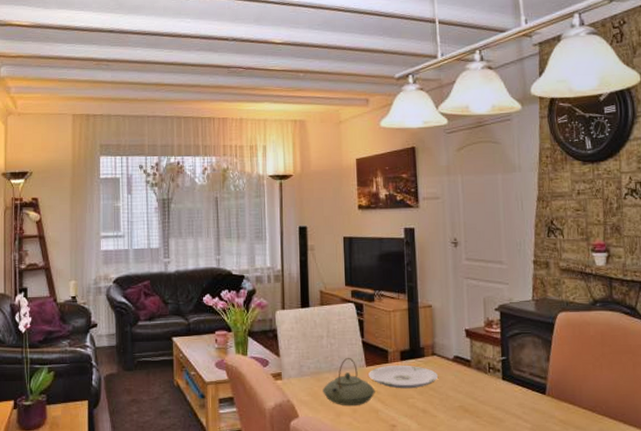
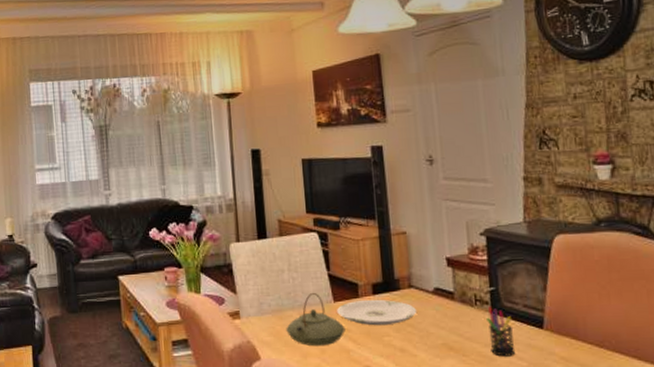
pen holder: none [498,373,522,419] -> present [486,306,516,357]

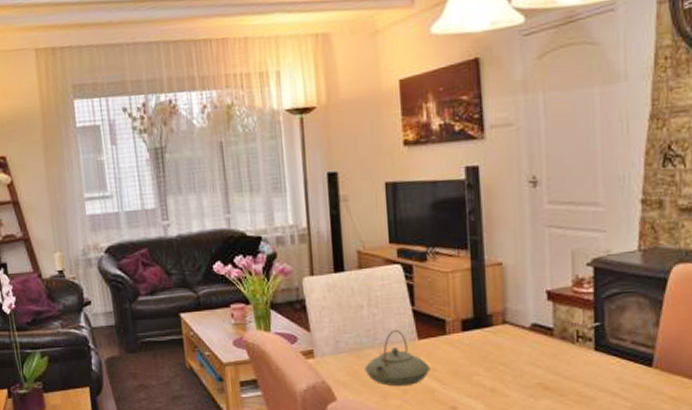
plate: present [337,299,417,326] -> none [421,336,511,365]
pen holder: present [486,306,516,357] -> none [589,343,619,397]

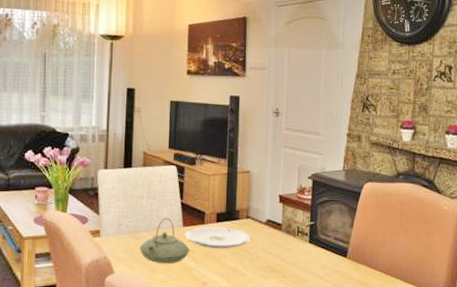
plate: none [421,336,511,365] -> present [185,226,251,249]

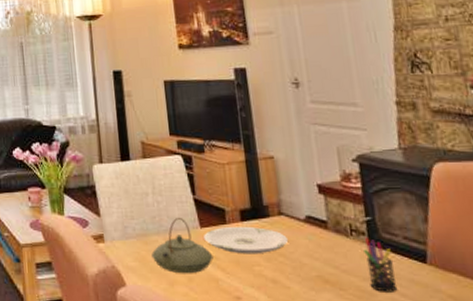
pen holder: none [304,237,324,279] -> present [364,237,398,292]

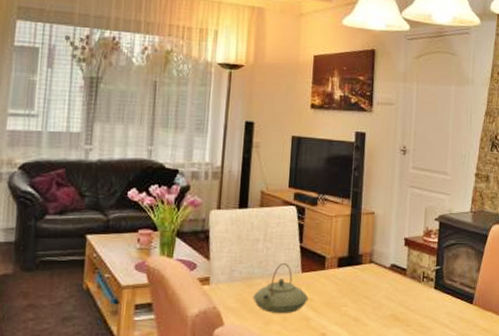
plate: present [204,226,289,254] -> none [303,272,374,297]
pen holder: present [364,237,398,292] -> none [429,282,449,327]

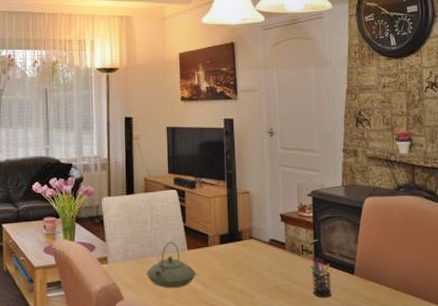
pen holder: none [429,282,449,327] -> present [310,255,332,298]

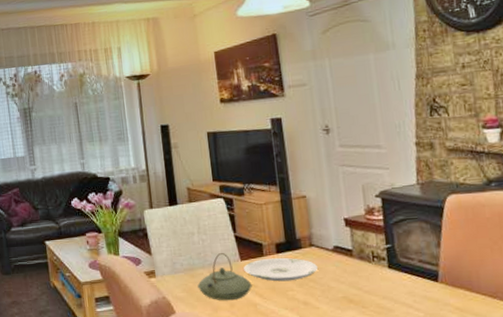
plate: none [190,248,256,271] -> present [244,257,319,282]
pen holder: present [310,255,332,298] -> none [384,261,413,308]

